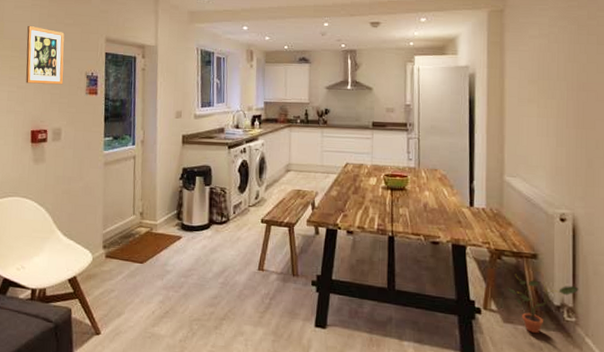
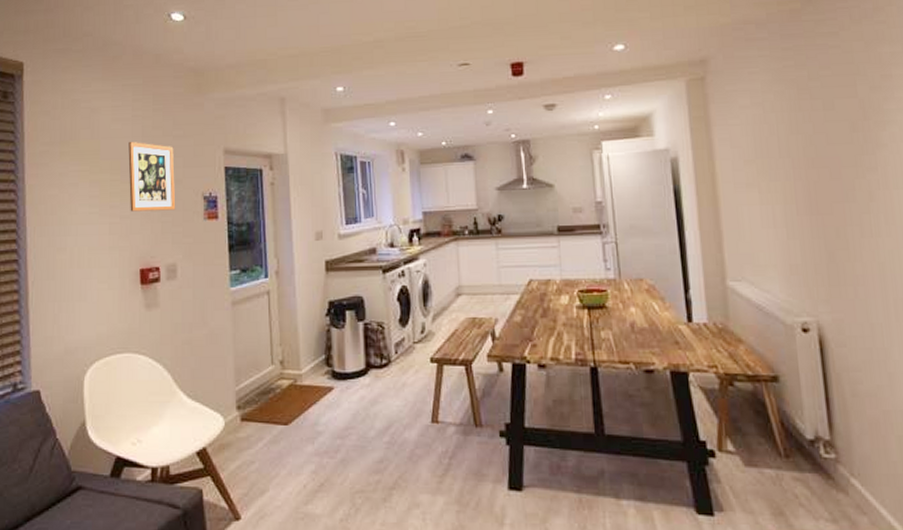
potted plant: present [506,274,579,333] -> none [744,403,835,477]

